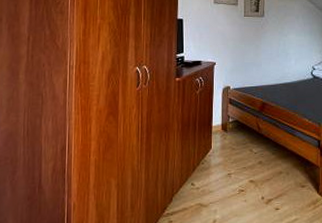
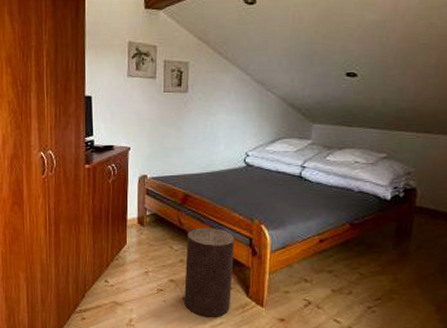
stool: none [263,131,306,215] -> present [184,227,235,317]

